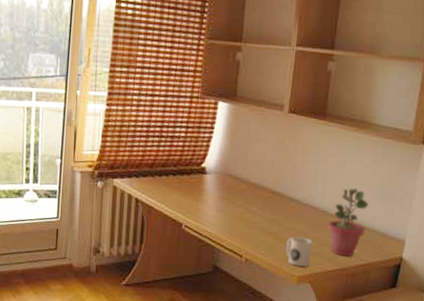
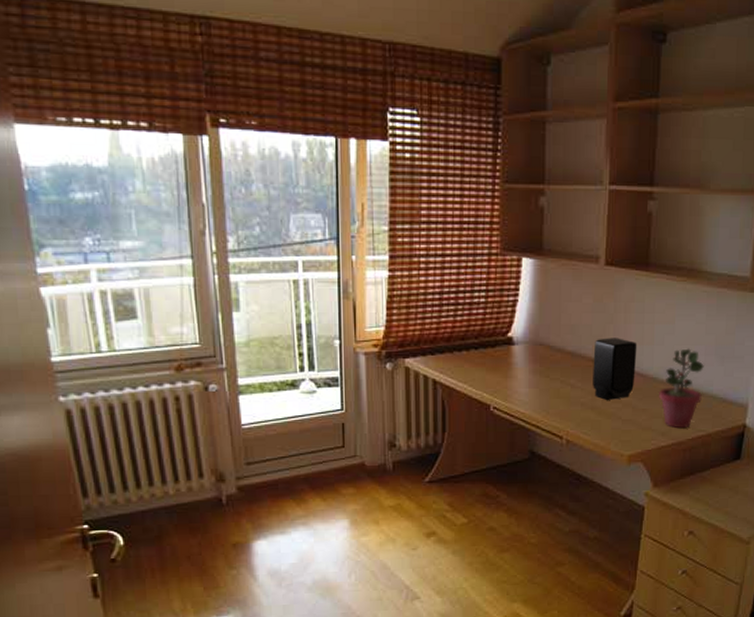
speaker: none [271,174,312,227] -> present [593,338,637,400]
mug: present [286,237,312,268] -> none [612,410,642,445]

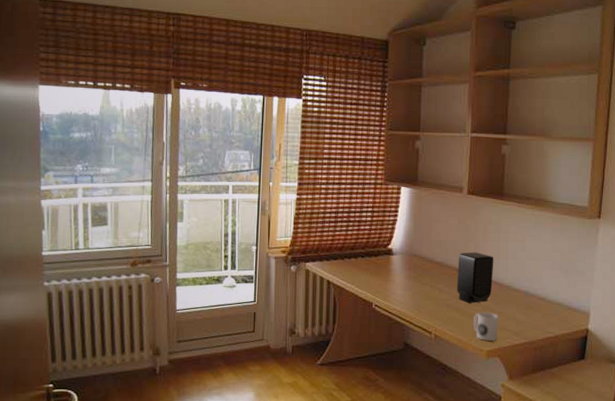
mug: none [612,410,642,445] -> present [473,312,499,342]
potted plant: present [659,348,704,428] -> none [513,263,551,329]

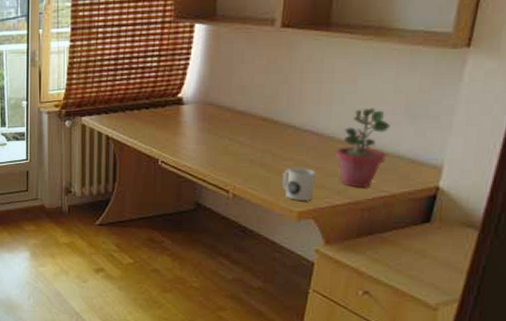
speaker: present [457,252,494,303] -> none [263,97,314,158]
potted plant: none [513,263,551,329] -> present [336,107,390,187]

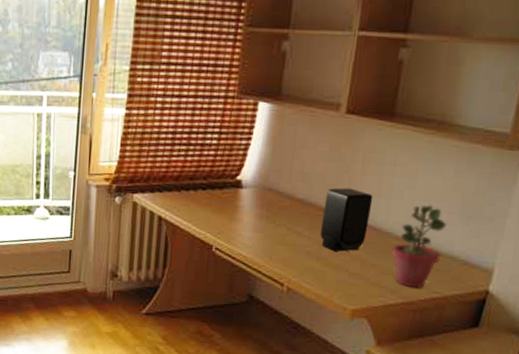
speaker: none [263,97,314,158] -> present [320,187,374,252]
mug: present [282,168,316,202] -> none [337,263,371,300]

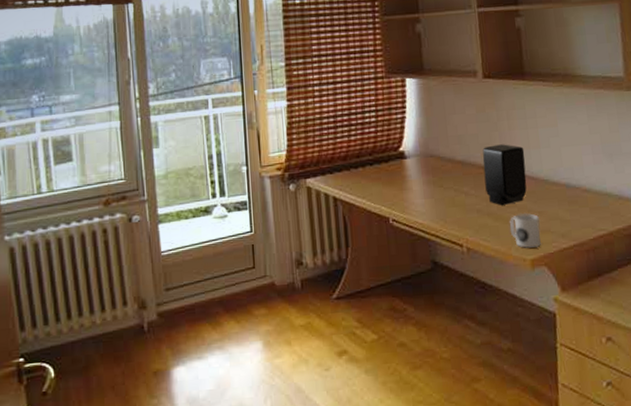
mug: none [337,263,371,300] -> present [510,213,542,249]
potted plant: present [392,205,446,288] -> none [552,149,597,229]

